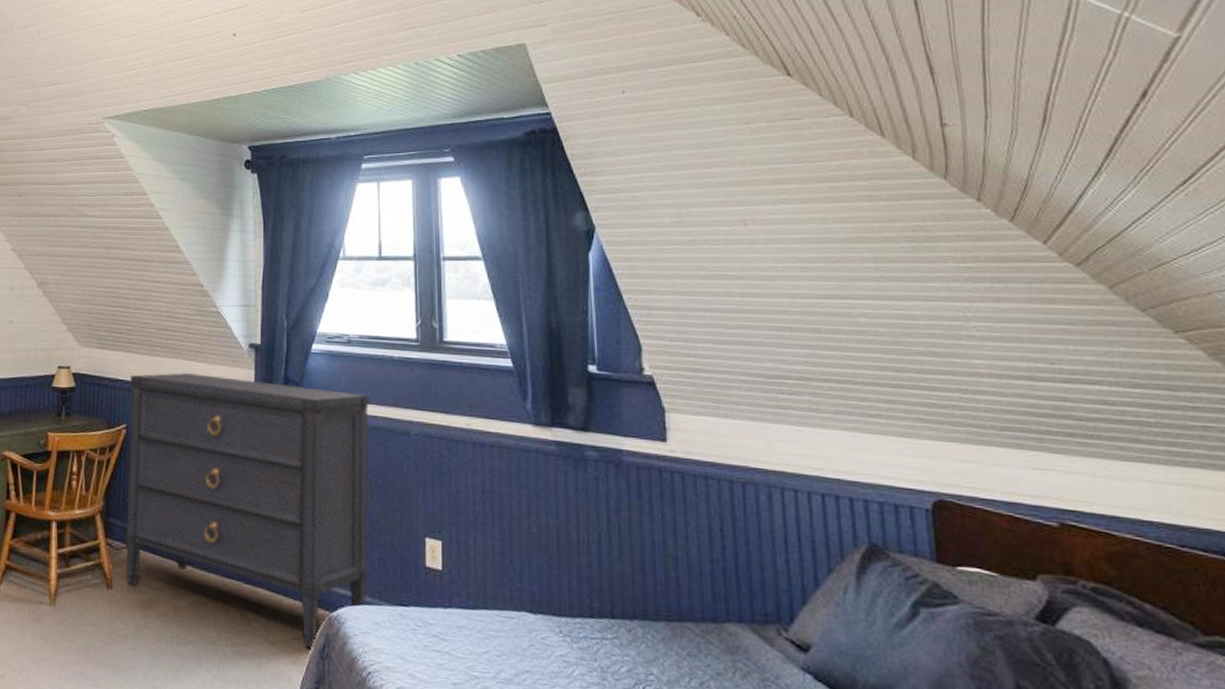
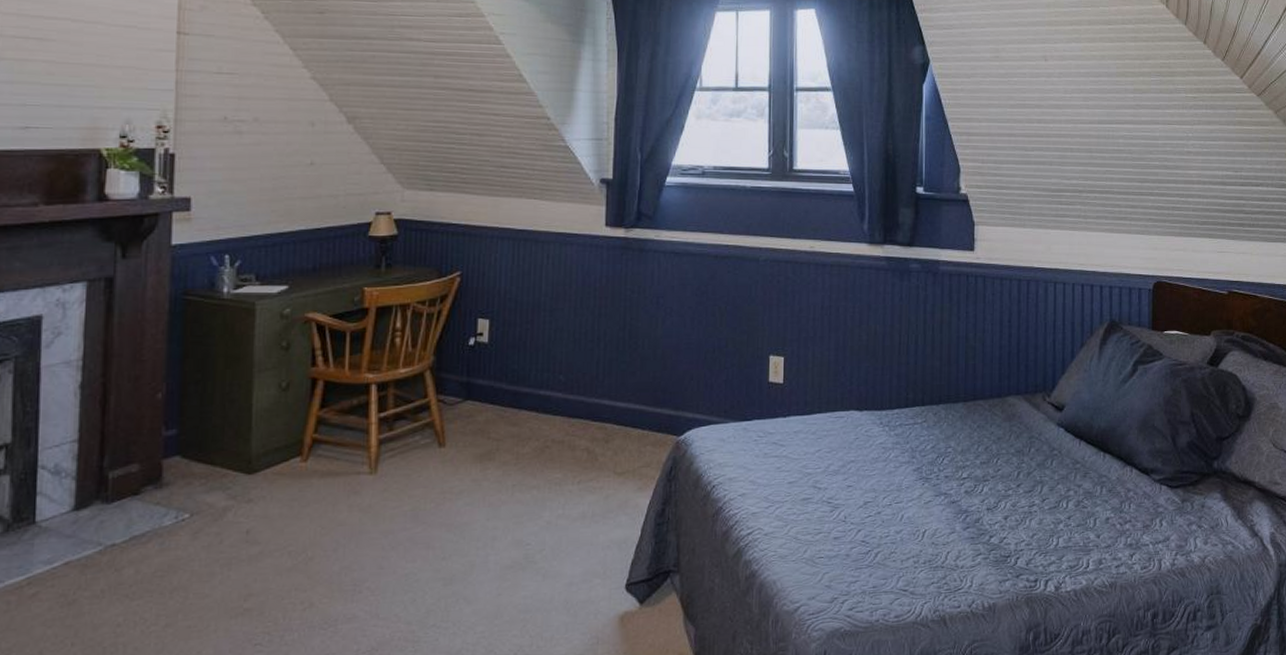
dresser: present [124,373,369,648] -> none [458,213,721,473]

